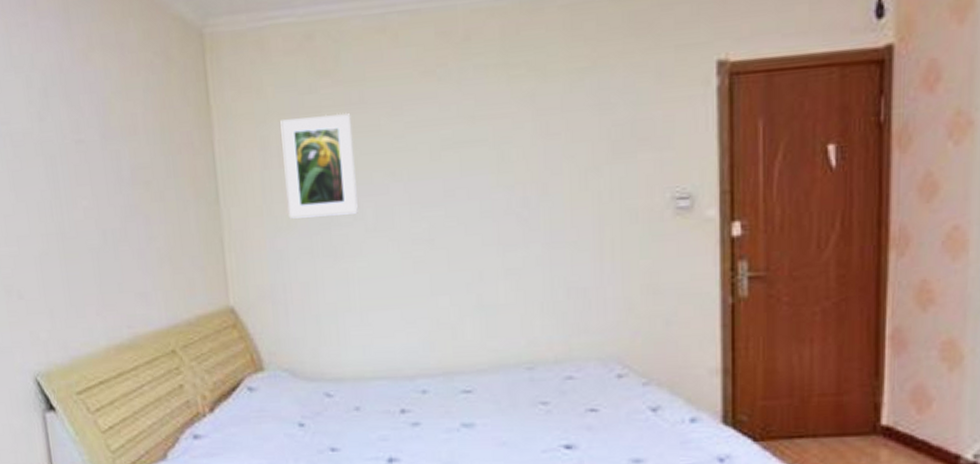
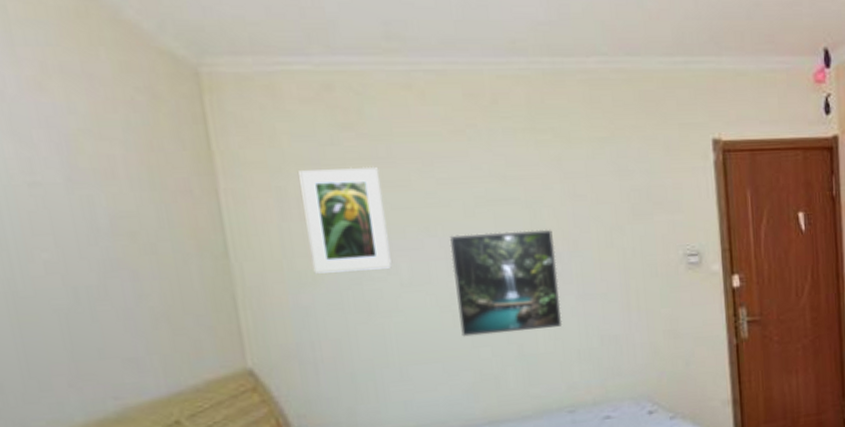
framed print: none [414,171,526,284] -> present [450,229,563,337]

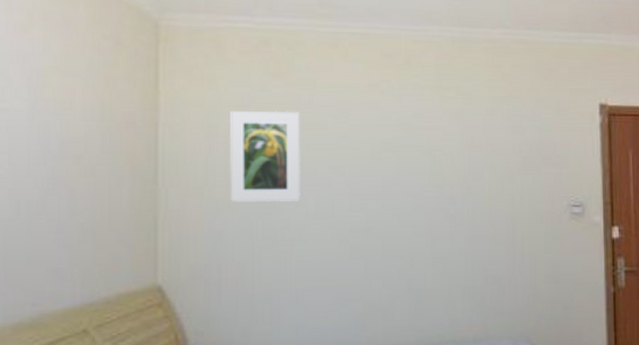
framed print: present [450,229,563,337] -> none [355,174,451,268]

